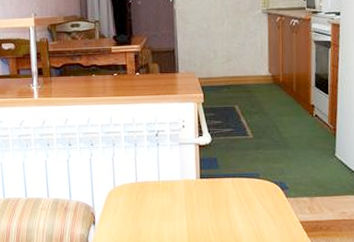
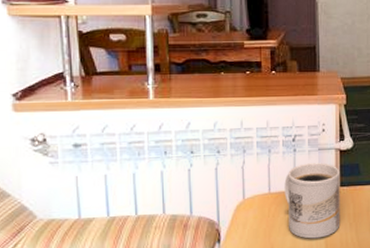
mug: none [149,156,201,225] -> present [284,163,340,239]

